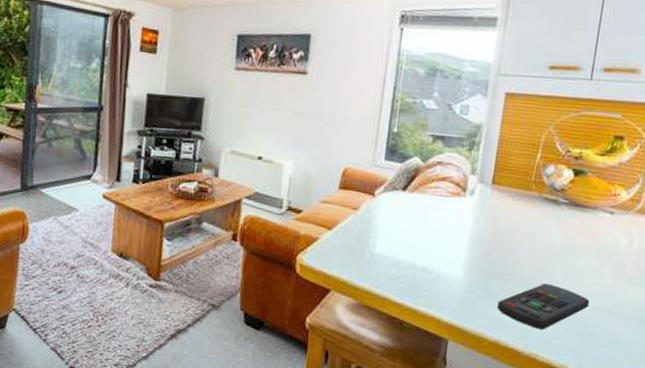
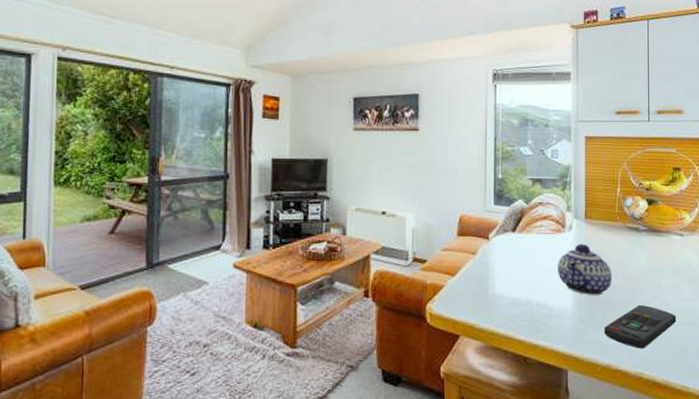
teapot: none [450,211,517,268] -> present [558,244,612,296]

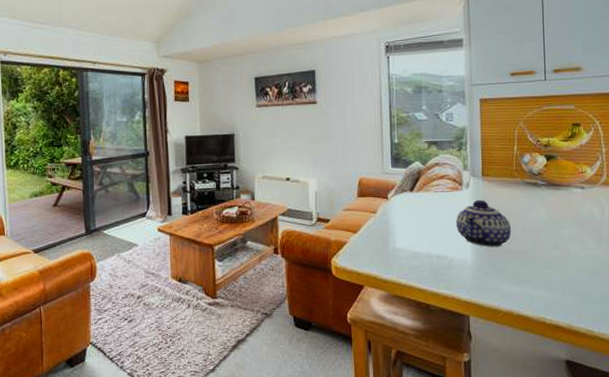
remote control: present [604,304,677,349] -> none [505,254,579,296]

